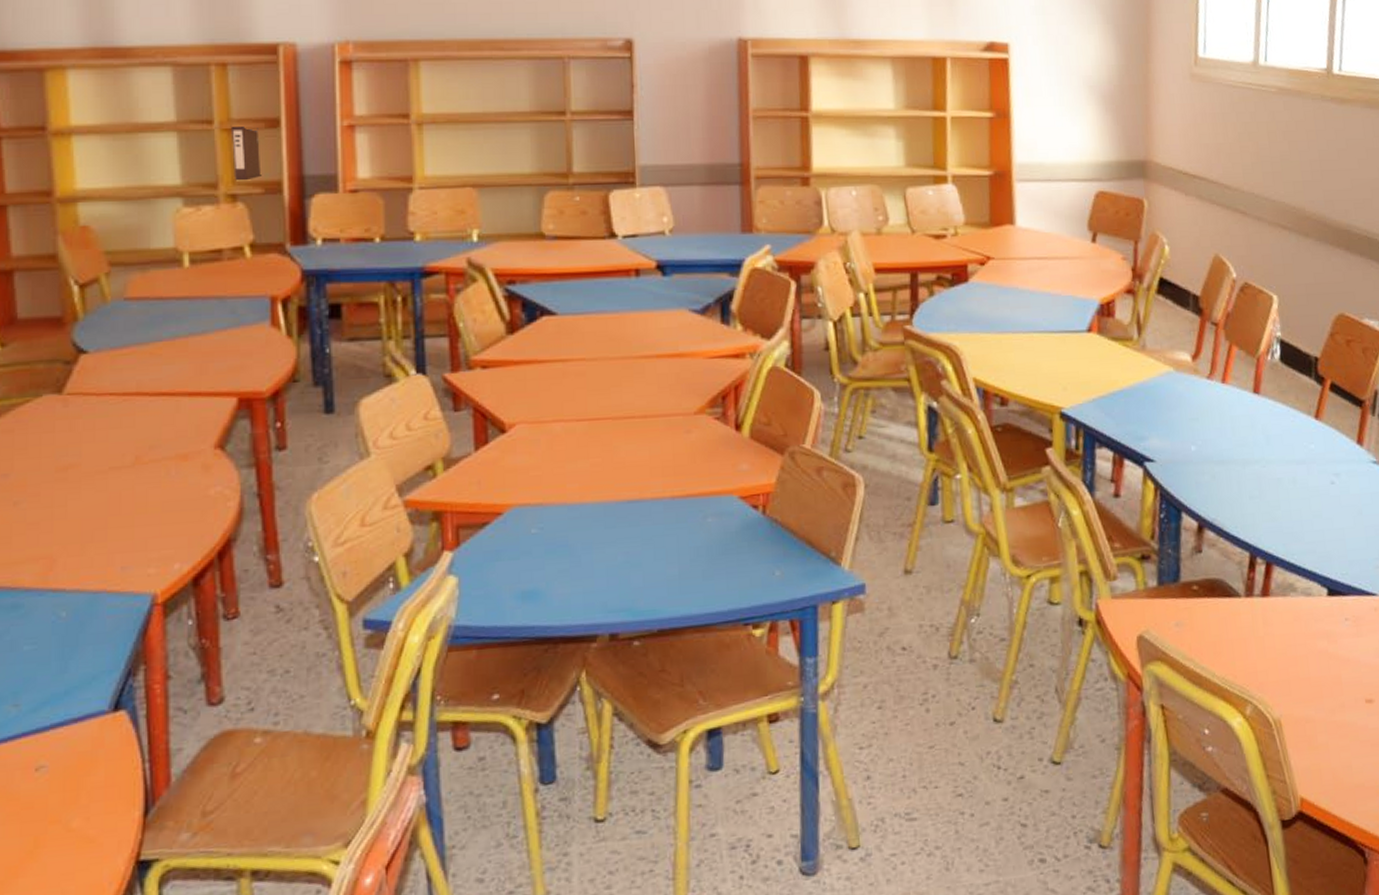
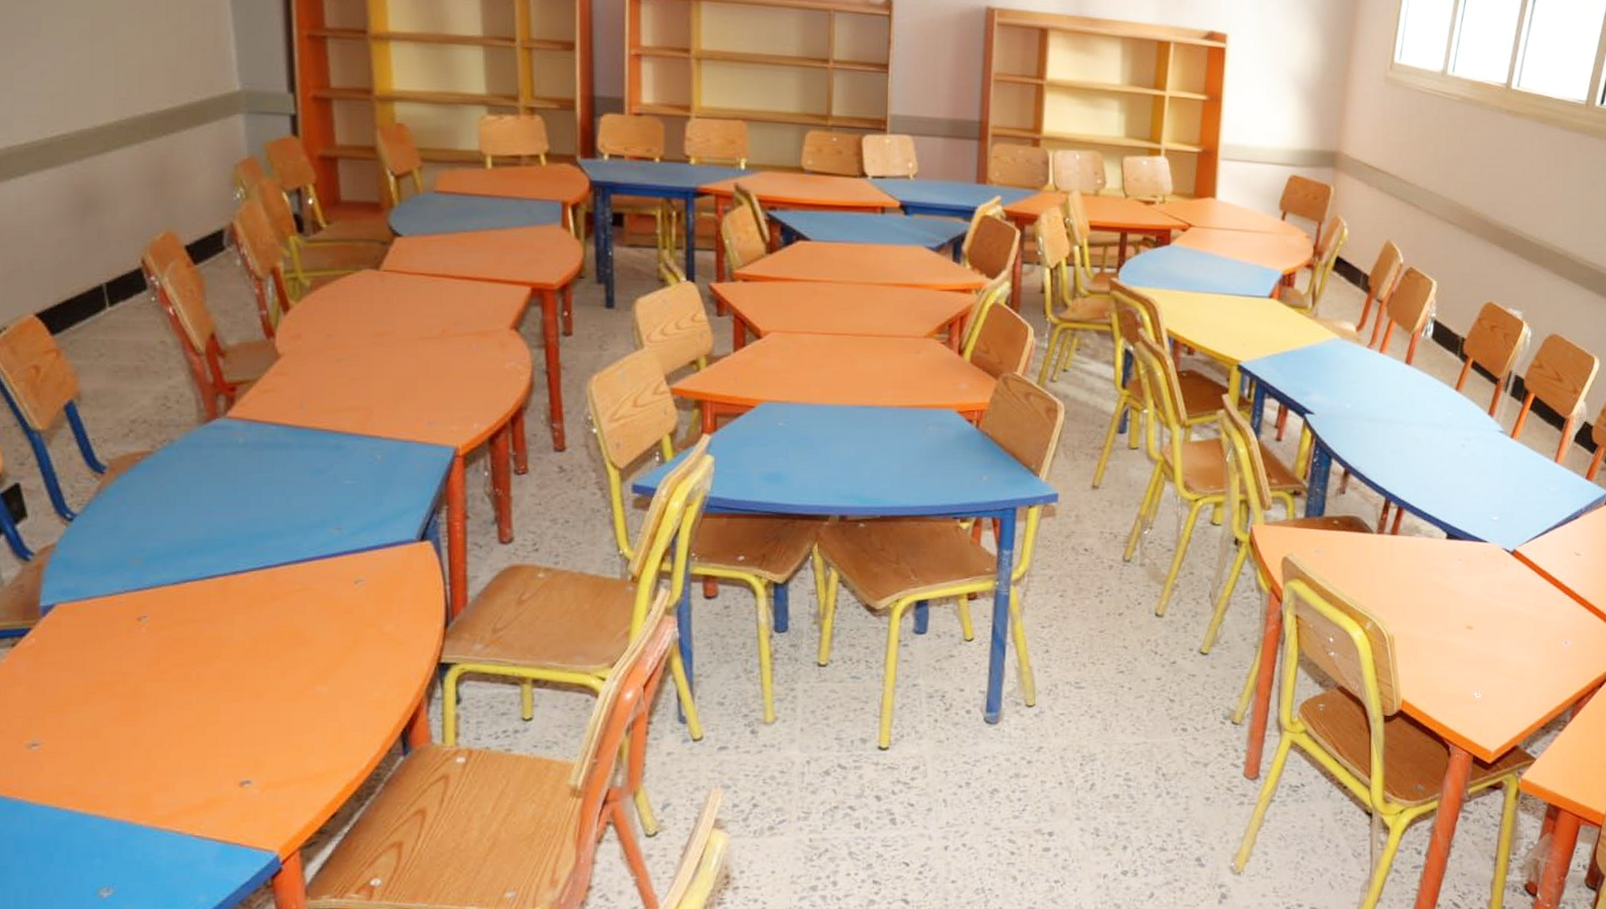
binder: present [232,127,260,181] -> none [532,46,556,97]

